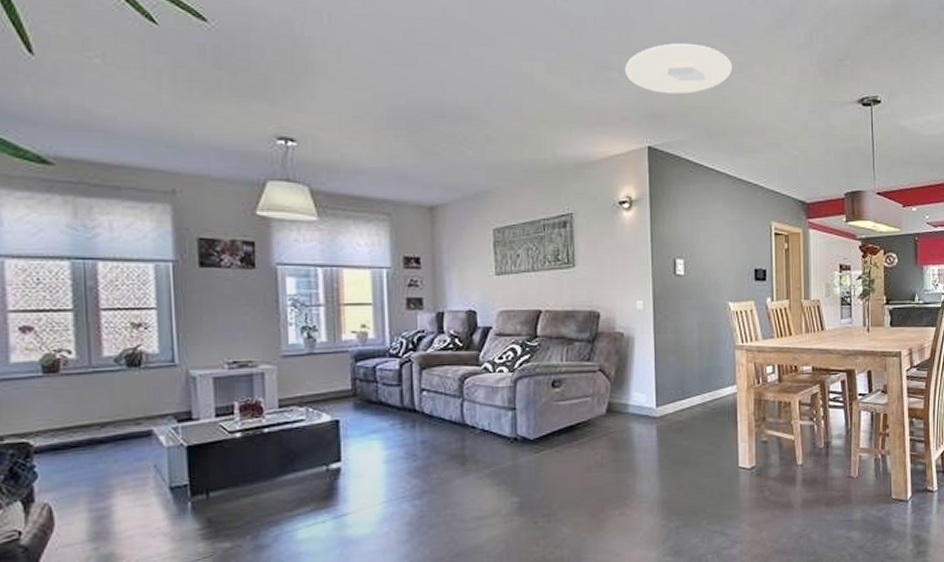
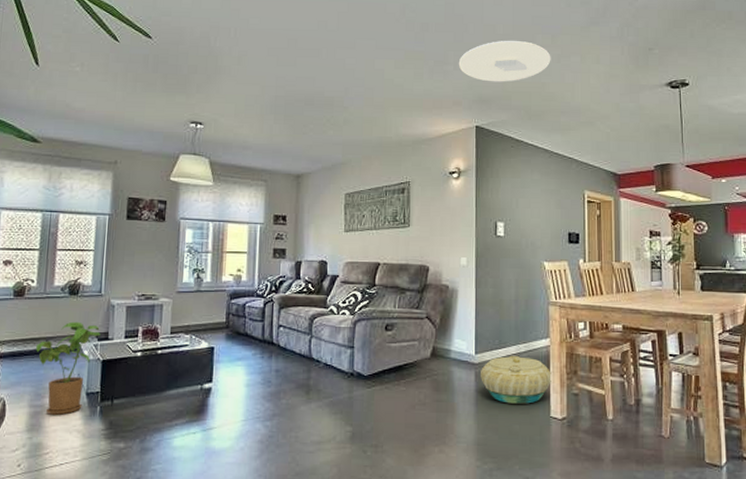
house plant: none [87,400,181,518] -> present [36,321,101,415]
basket: none [663,405,739,457] -> present [481,355,551,404]

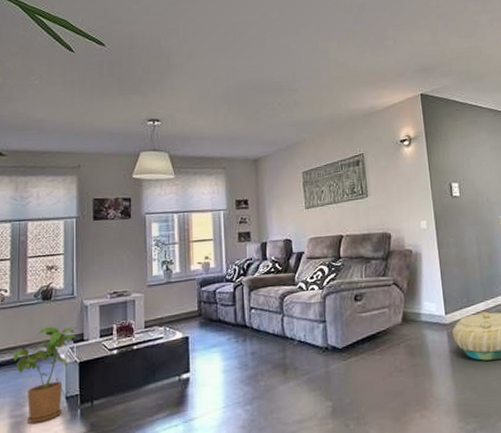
ceiling light: present [458,40,551,82] -> none [397,10,485,52]

